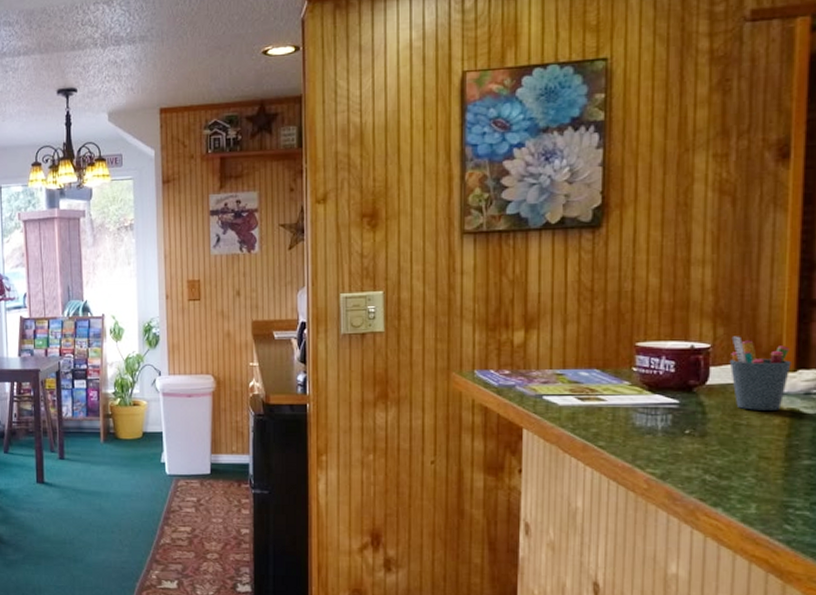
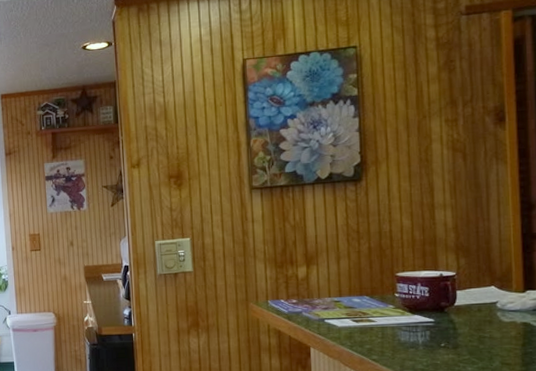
pen holder: present [729,336,791,410] -> none [471,265,521,325]

